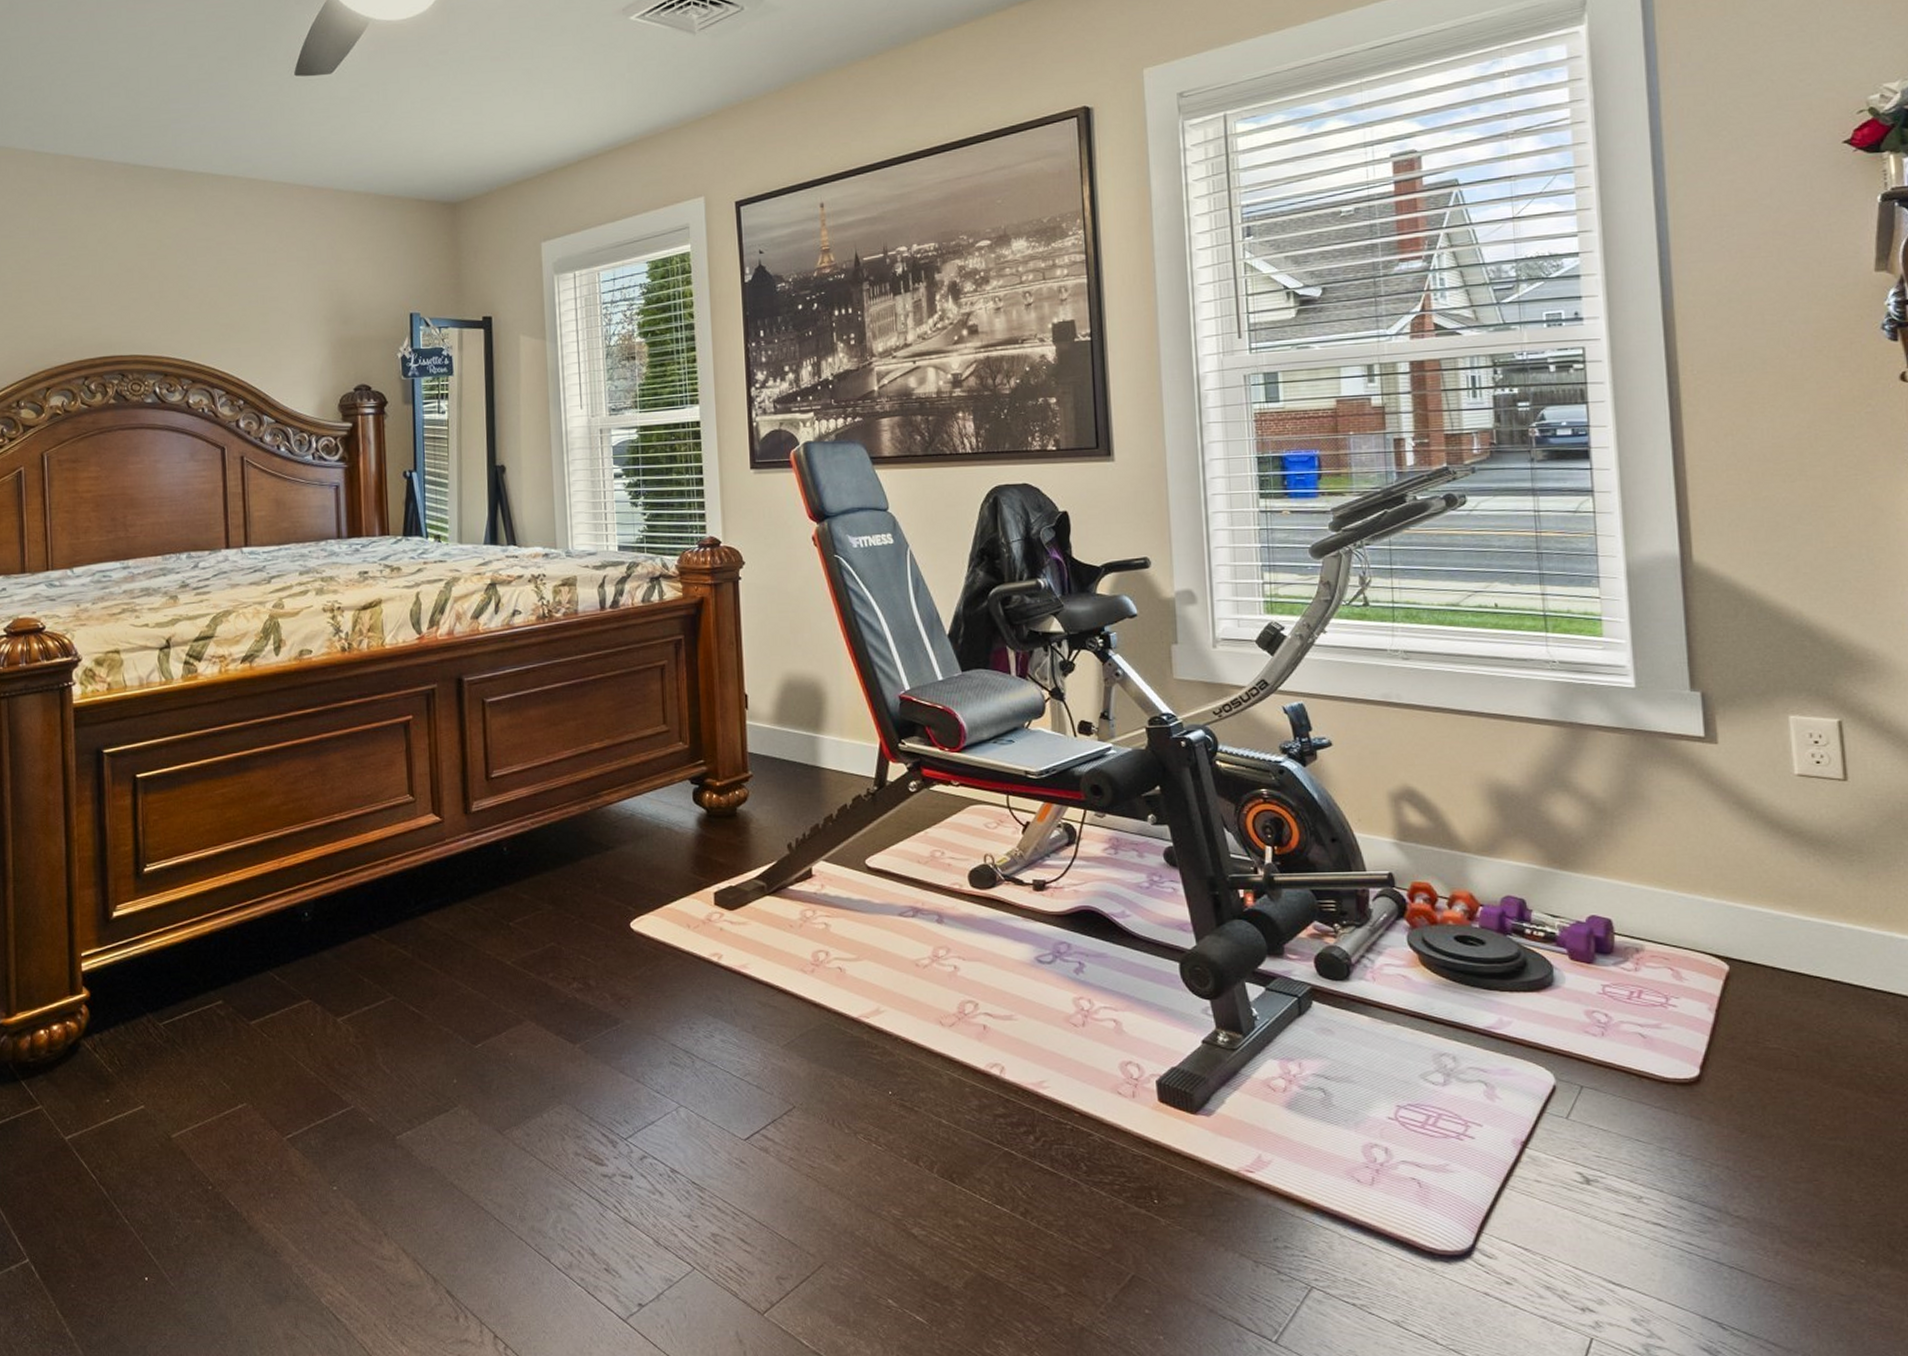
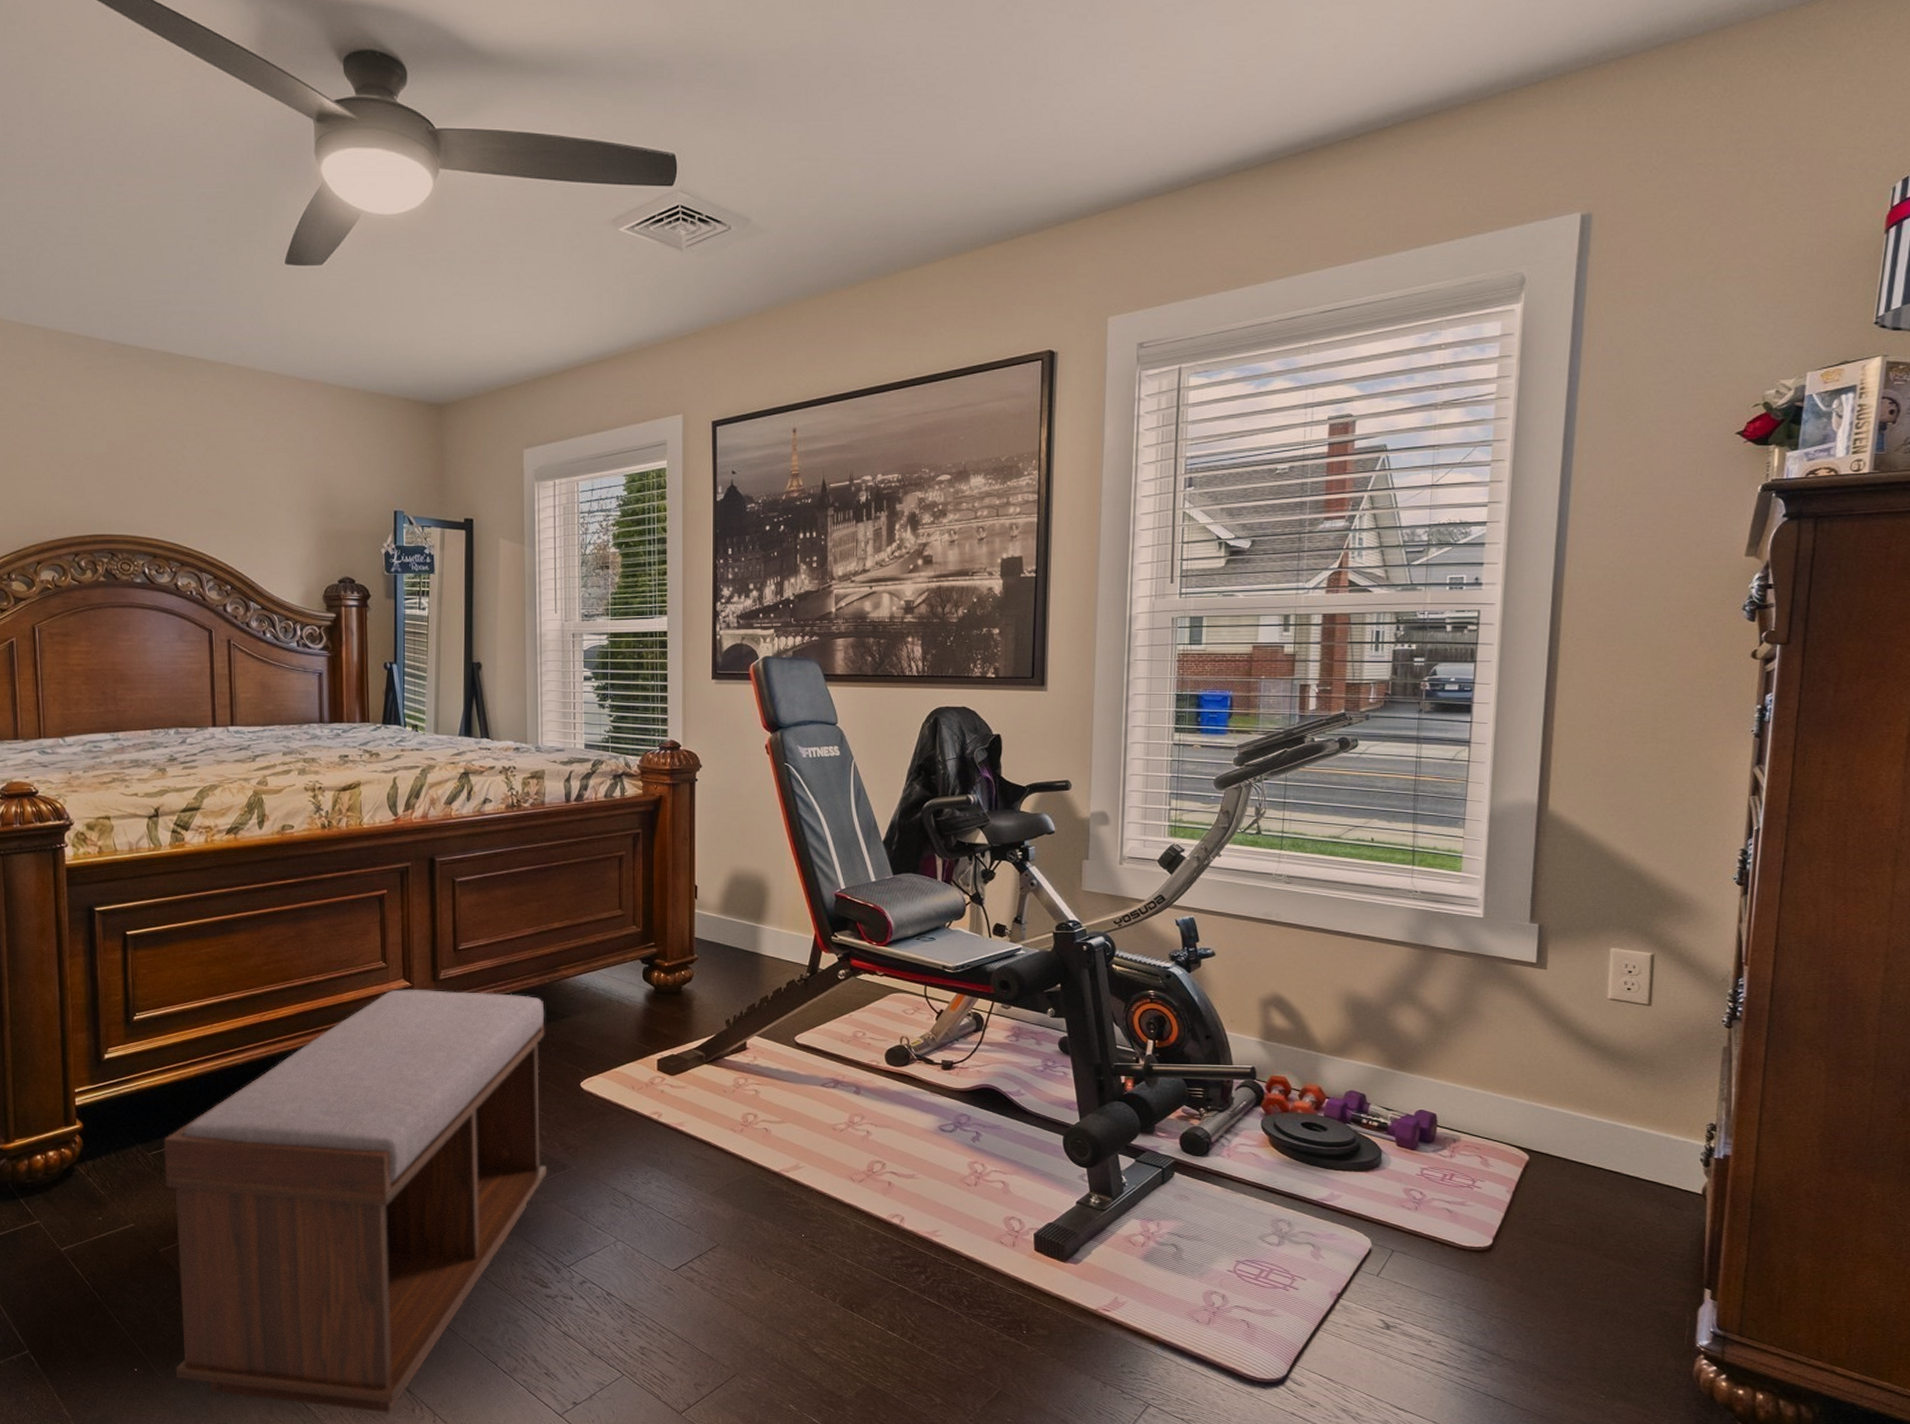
bench: none [176,823,598,1323] -> present [163,988,547,1413]

